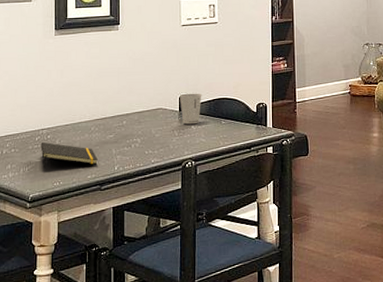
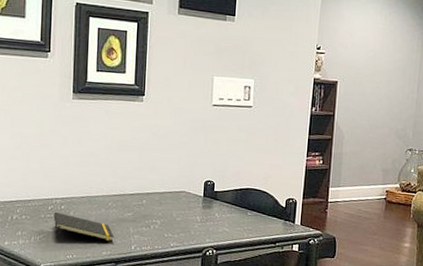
dixie cup: present [179,93,202,125] -> none [204,178,229,212]

